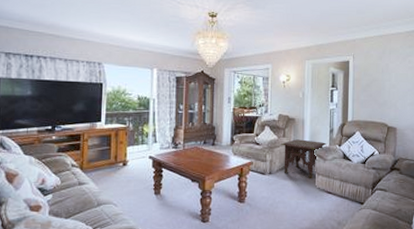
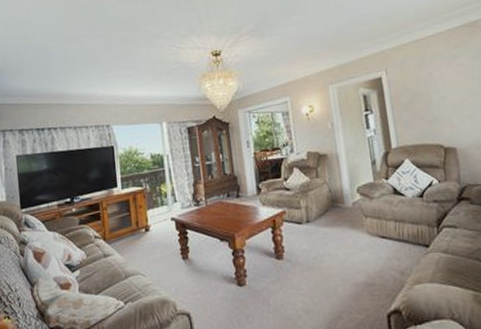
side table: present [281,139,327,178] -> none [315,177,371,222]

